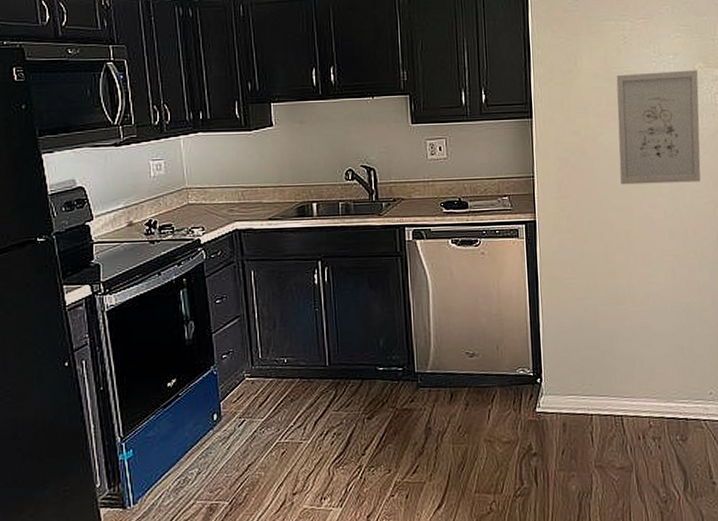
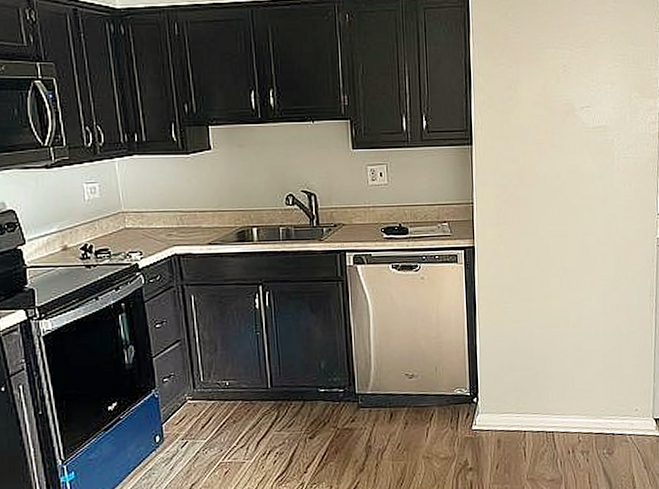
wall art: present [616,70,701,185] -> none [555,99,634,212]

